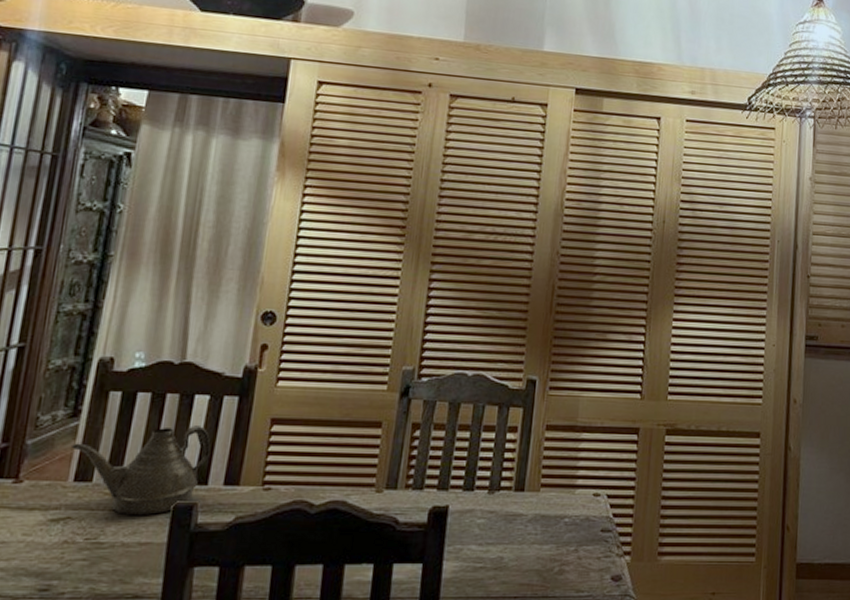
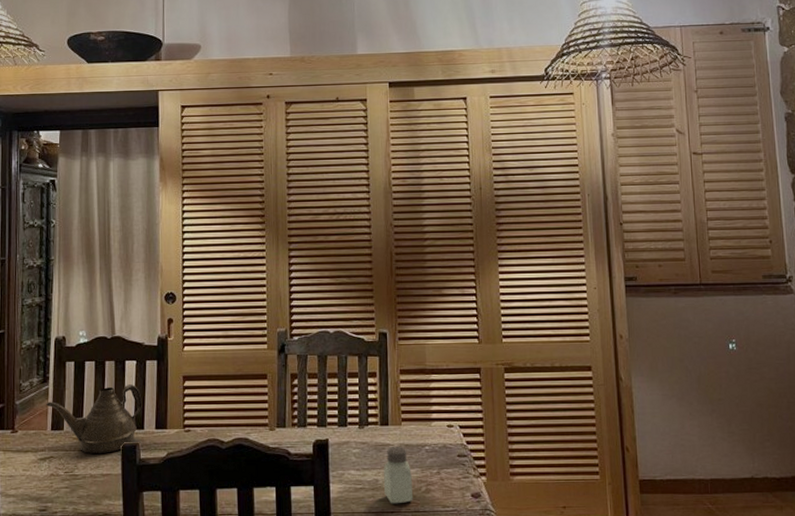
saltshaker: none [509,516,545,588] -> present [384,446,413,504]

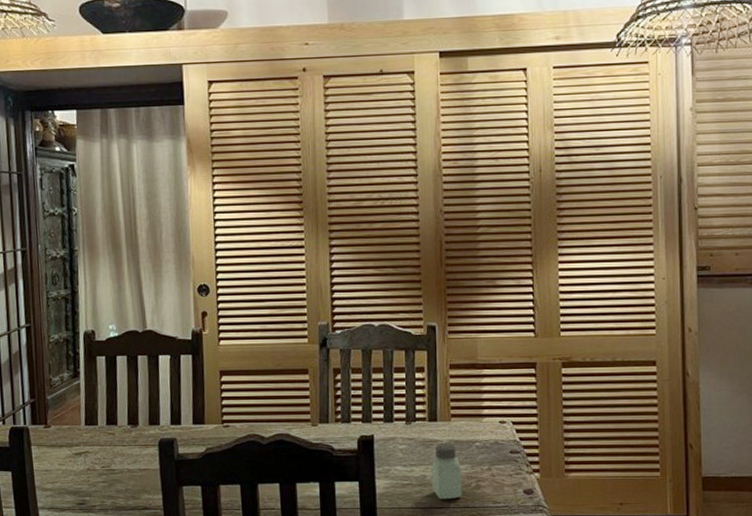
teapot: present [46,384,142,454] -> none [78,379,178,449]

